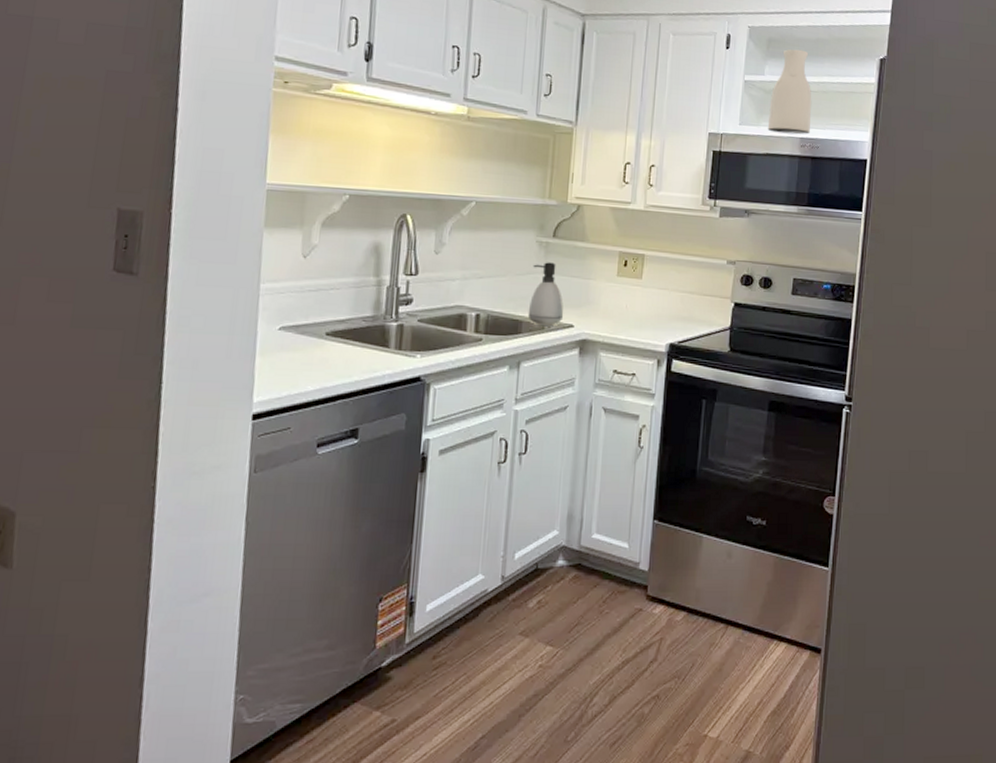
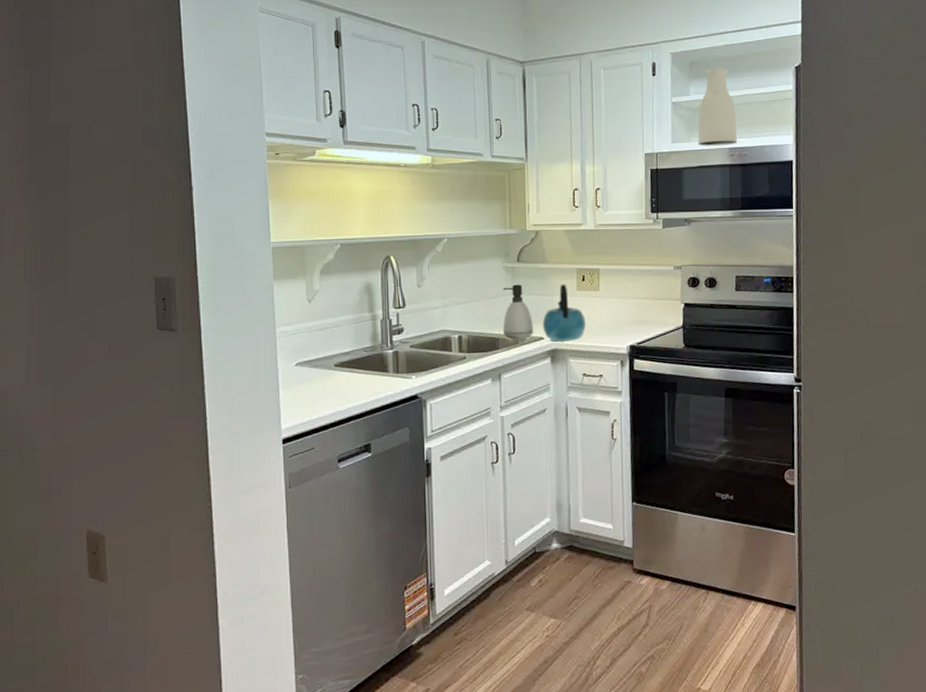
kettle: none [573,267,623,333] -> present [542,284,586,342]

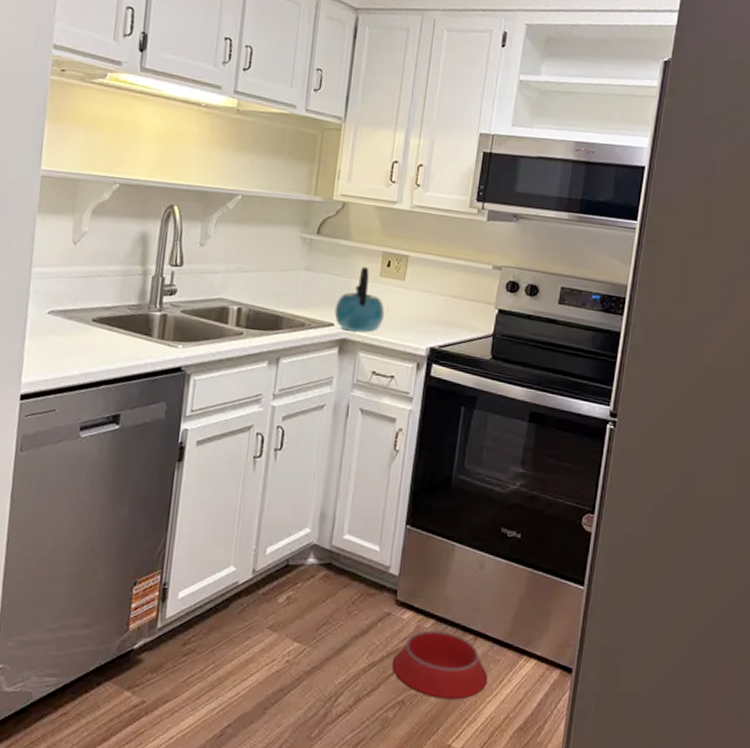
soap dispenser: present [502,284,534,341] -> none [288,259,325,324]
pet bowl: none [638,590,723,649] -> present [392,630,487,700]
ceramic pitcher: present [697,68,737,146] -> none [541,48,590,139]

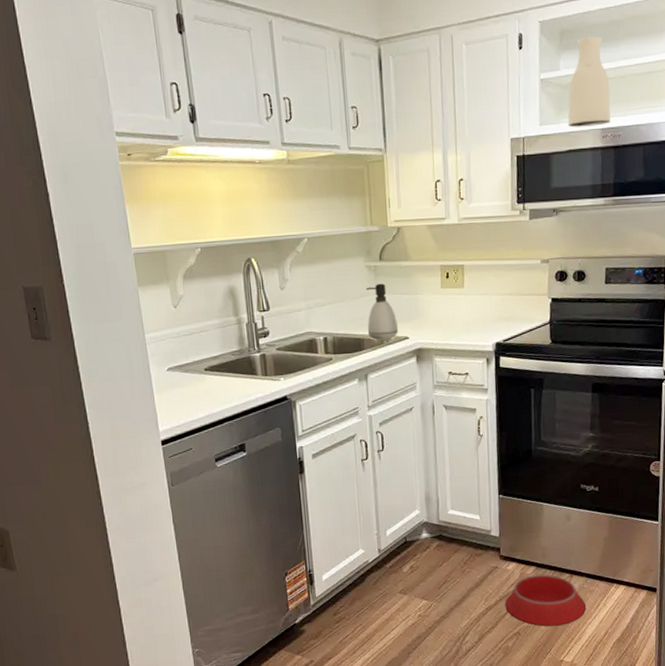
soap dispenser: none [288,259,325,324] -> present [365,283,399,341]
kettle: present [334,266,385,333] -> none [407,281,451,341]
ceramic pitcher: none [541,48,590,139] -> present [567,36,611,128]

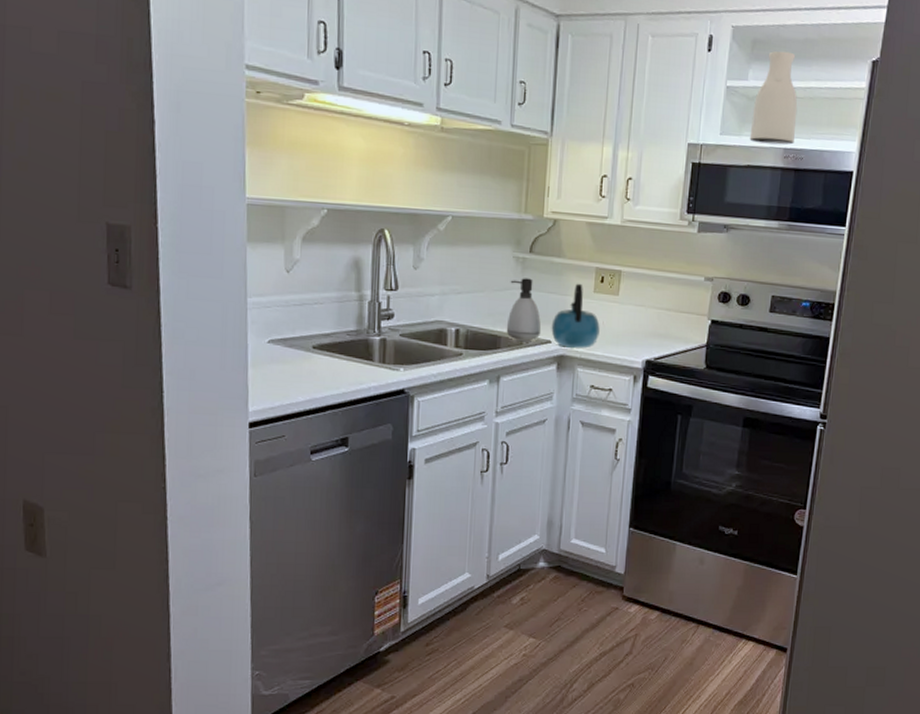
kettle: none [407,281,451,341] -> present [551,283,600,349]
pet bowl: present [505,574,586,626] -> none [621,621,709,680]

